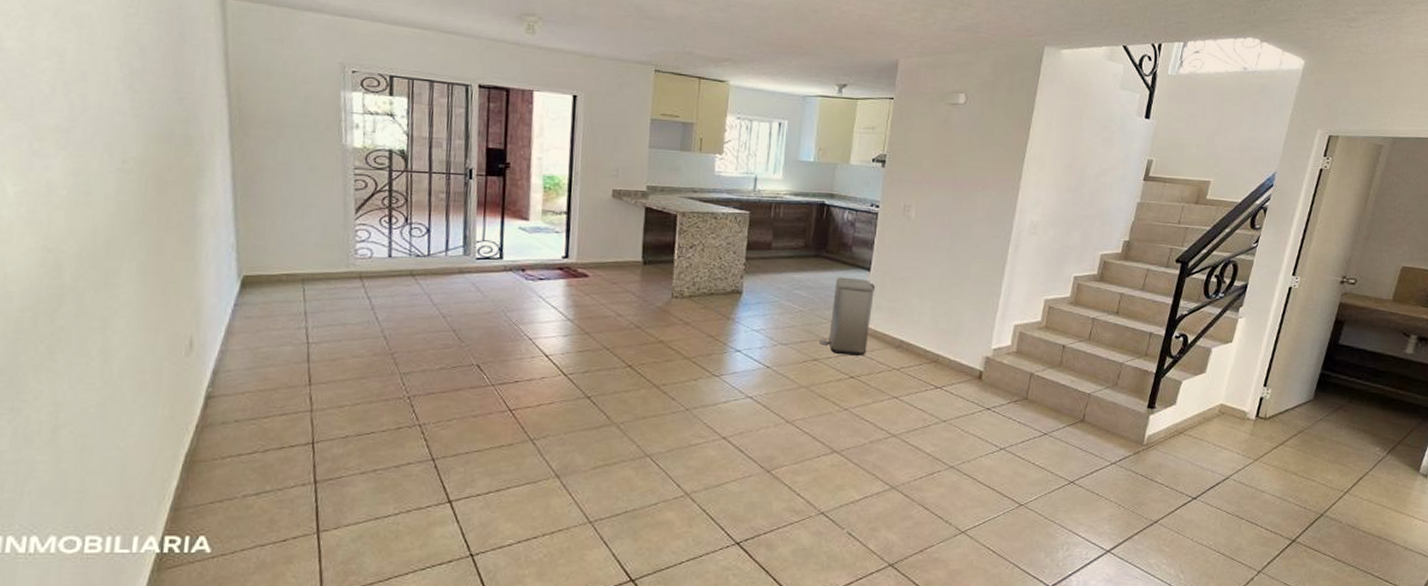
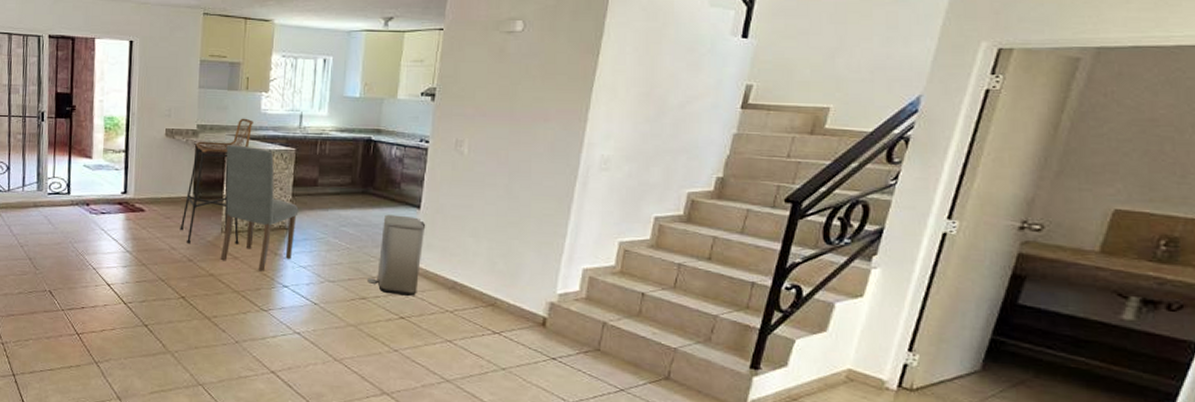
bar stool: none [627,180,707,310] -> present [180,118,253,245]
dining chair: none [670,207,752,337] -> present [220,145,299,272]

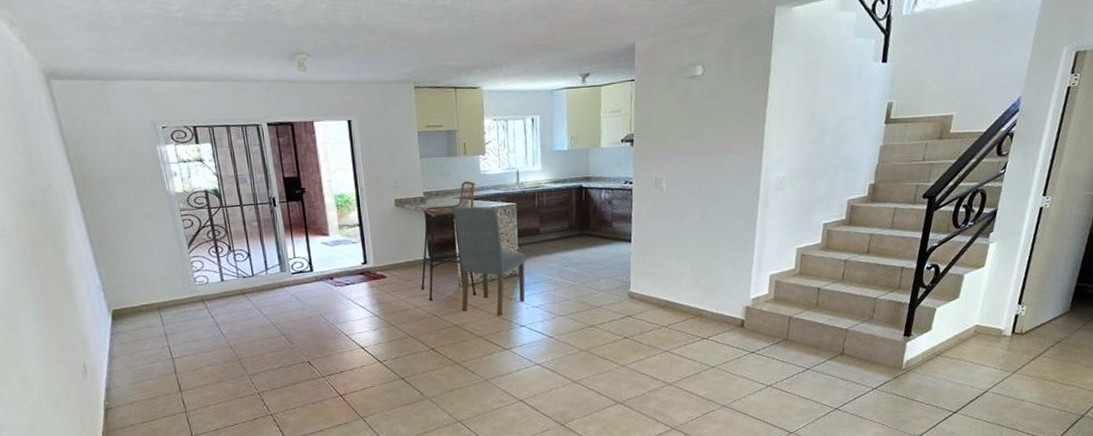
pedal bin: present [367,214,426,296] -> none [593,250,638,320]

